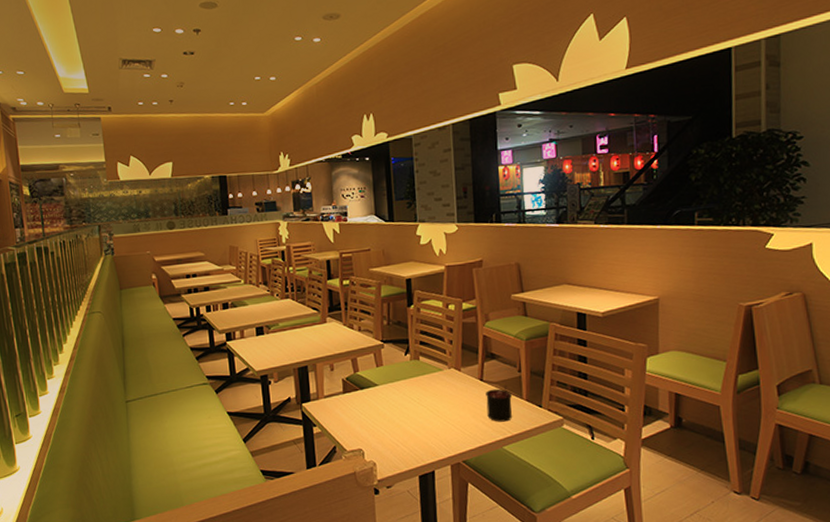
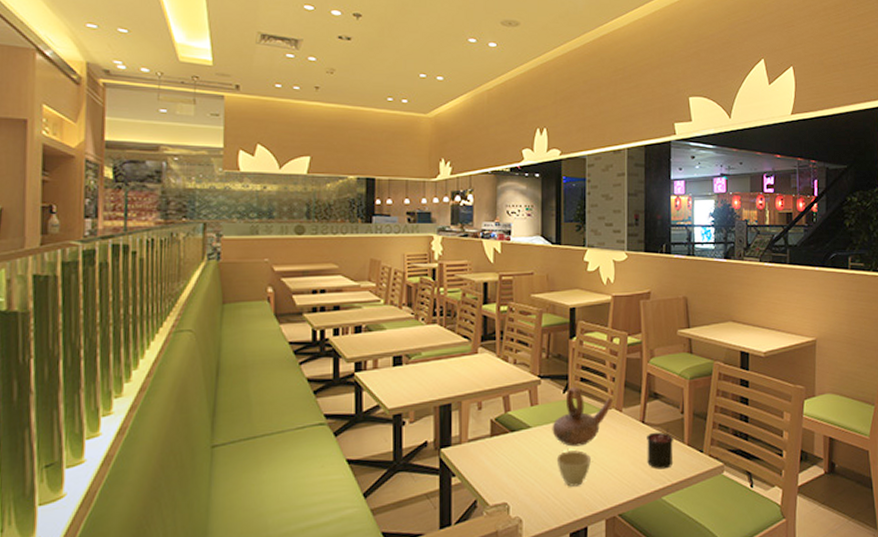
teapot: none [396,349,453,402] -> present [552,386,614,447]
cup: none [402,405,434,436] -> present [556,450,591,487]

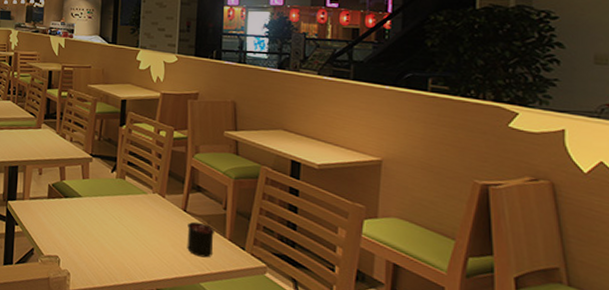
teapot: present [552,386,614,447] -> none [100,168,158,221]
cup: present [556,450,591,487] -> none [102,223,133,256]

